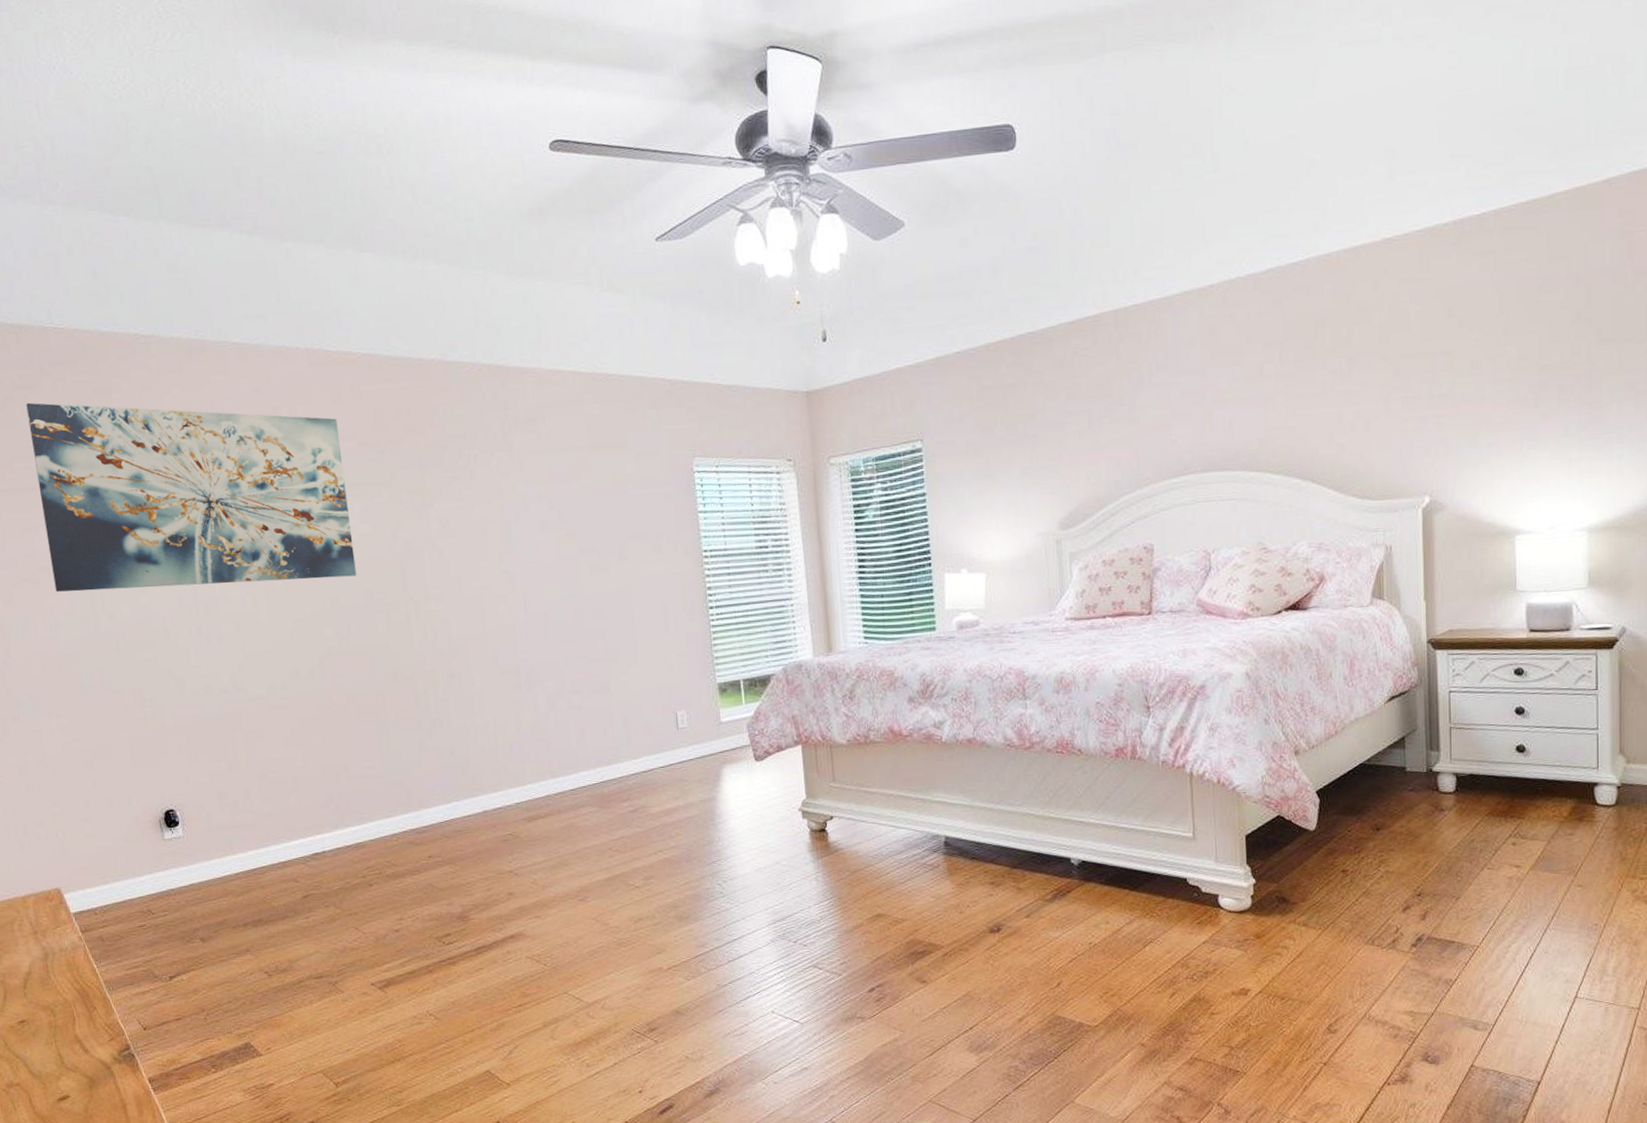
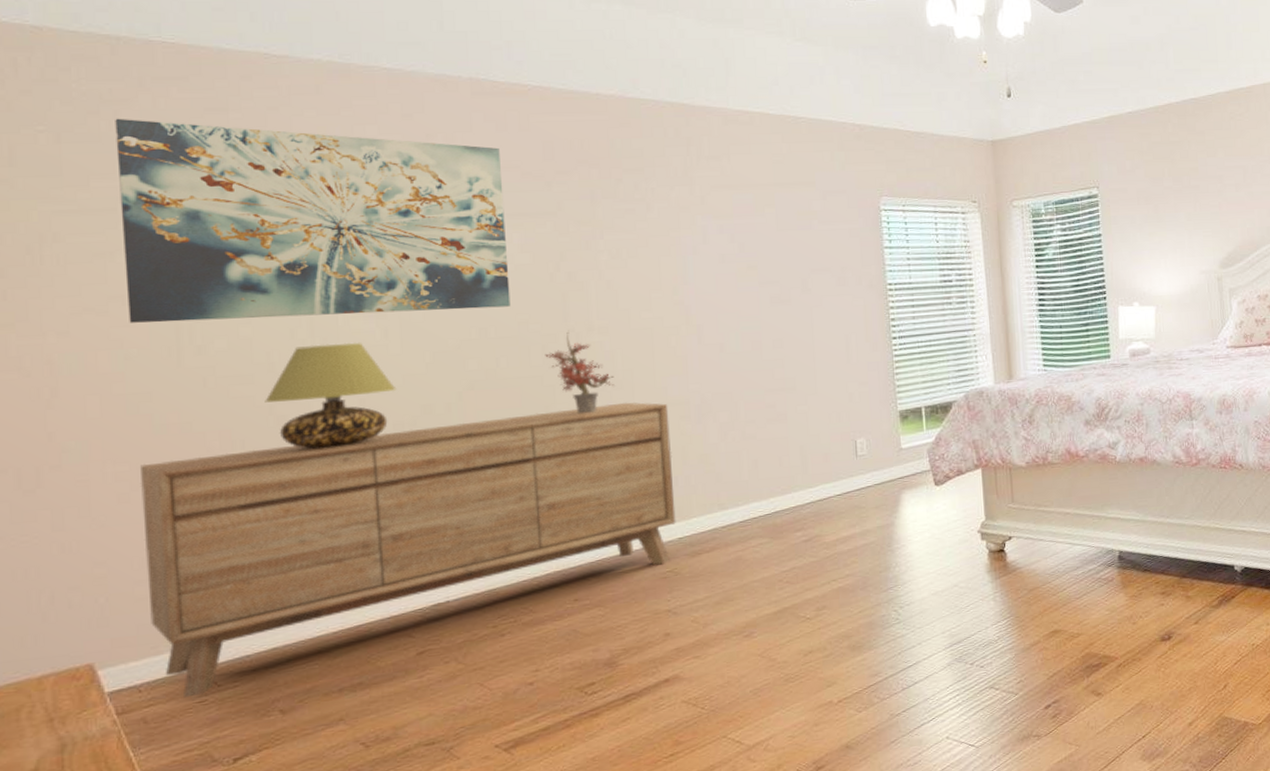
sideboard: none [77,670,513,922] -> present [140,402,676,698]
table lamp: none [164,609,268,708] -> present [265,342,397,449]
potted plant: none [389,600,451,681] -> present [545,331,614,415]

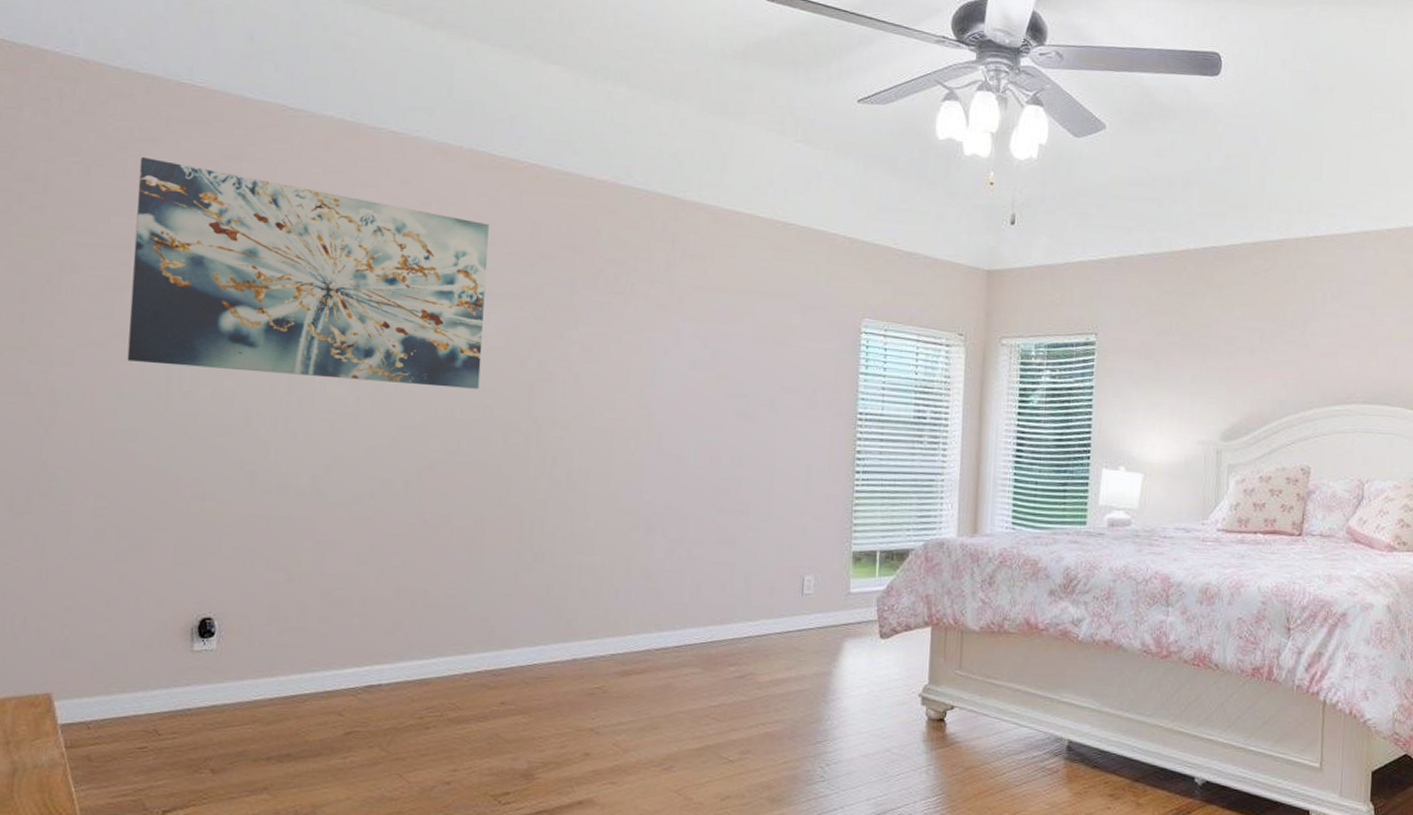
sideboard: present [140,402,676,698] -> none [107,502,619,742]
table lamp: present [265,342,397,449] -> none [238,404,361,511]
potted plant: present [545,331,614,415] -> none [505,422,569,510]

